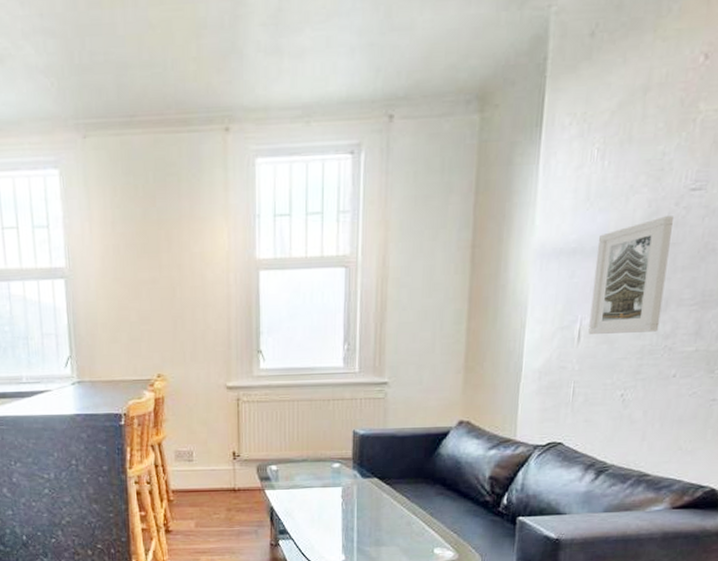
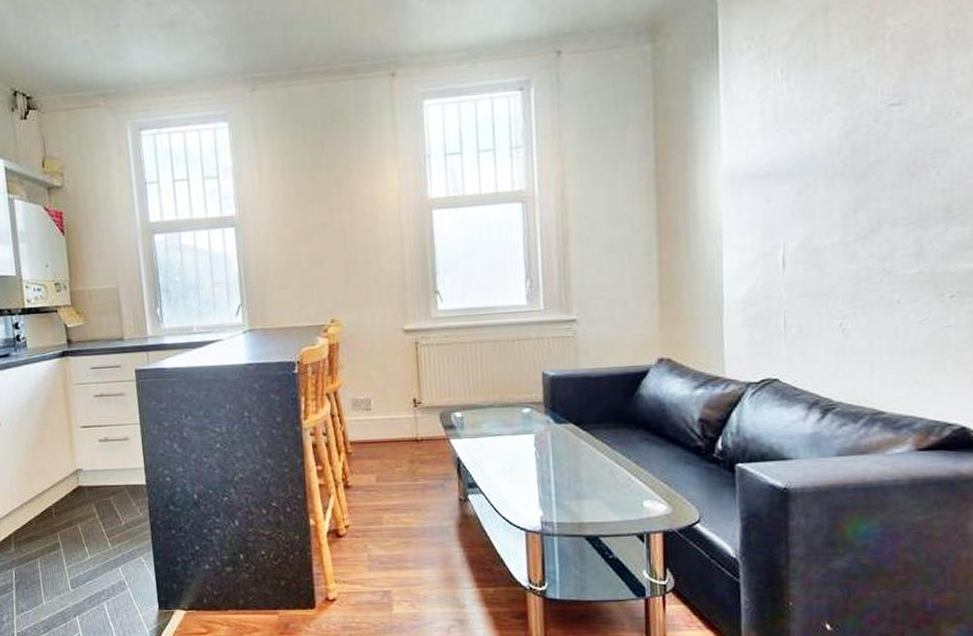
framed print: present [588,216,673,334] -> none [793,133,874,260]

